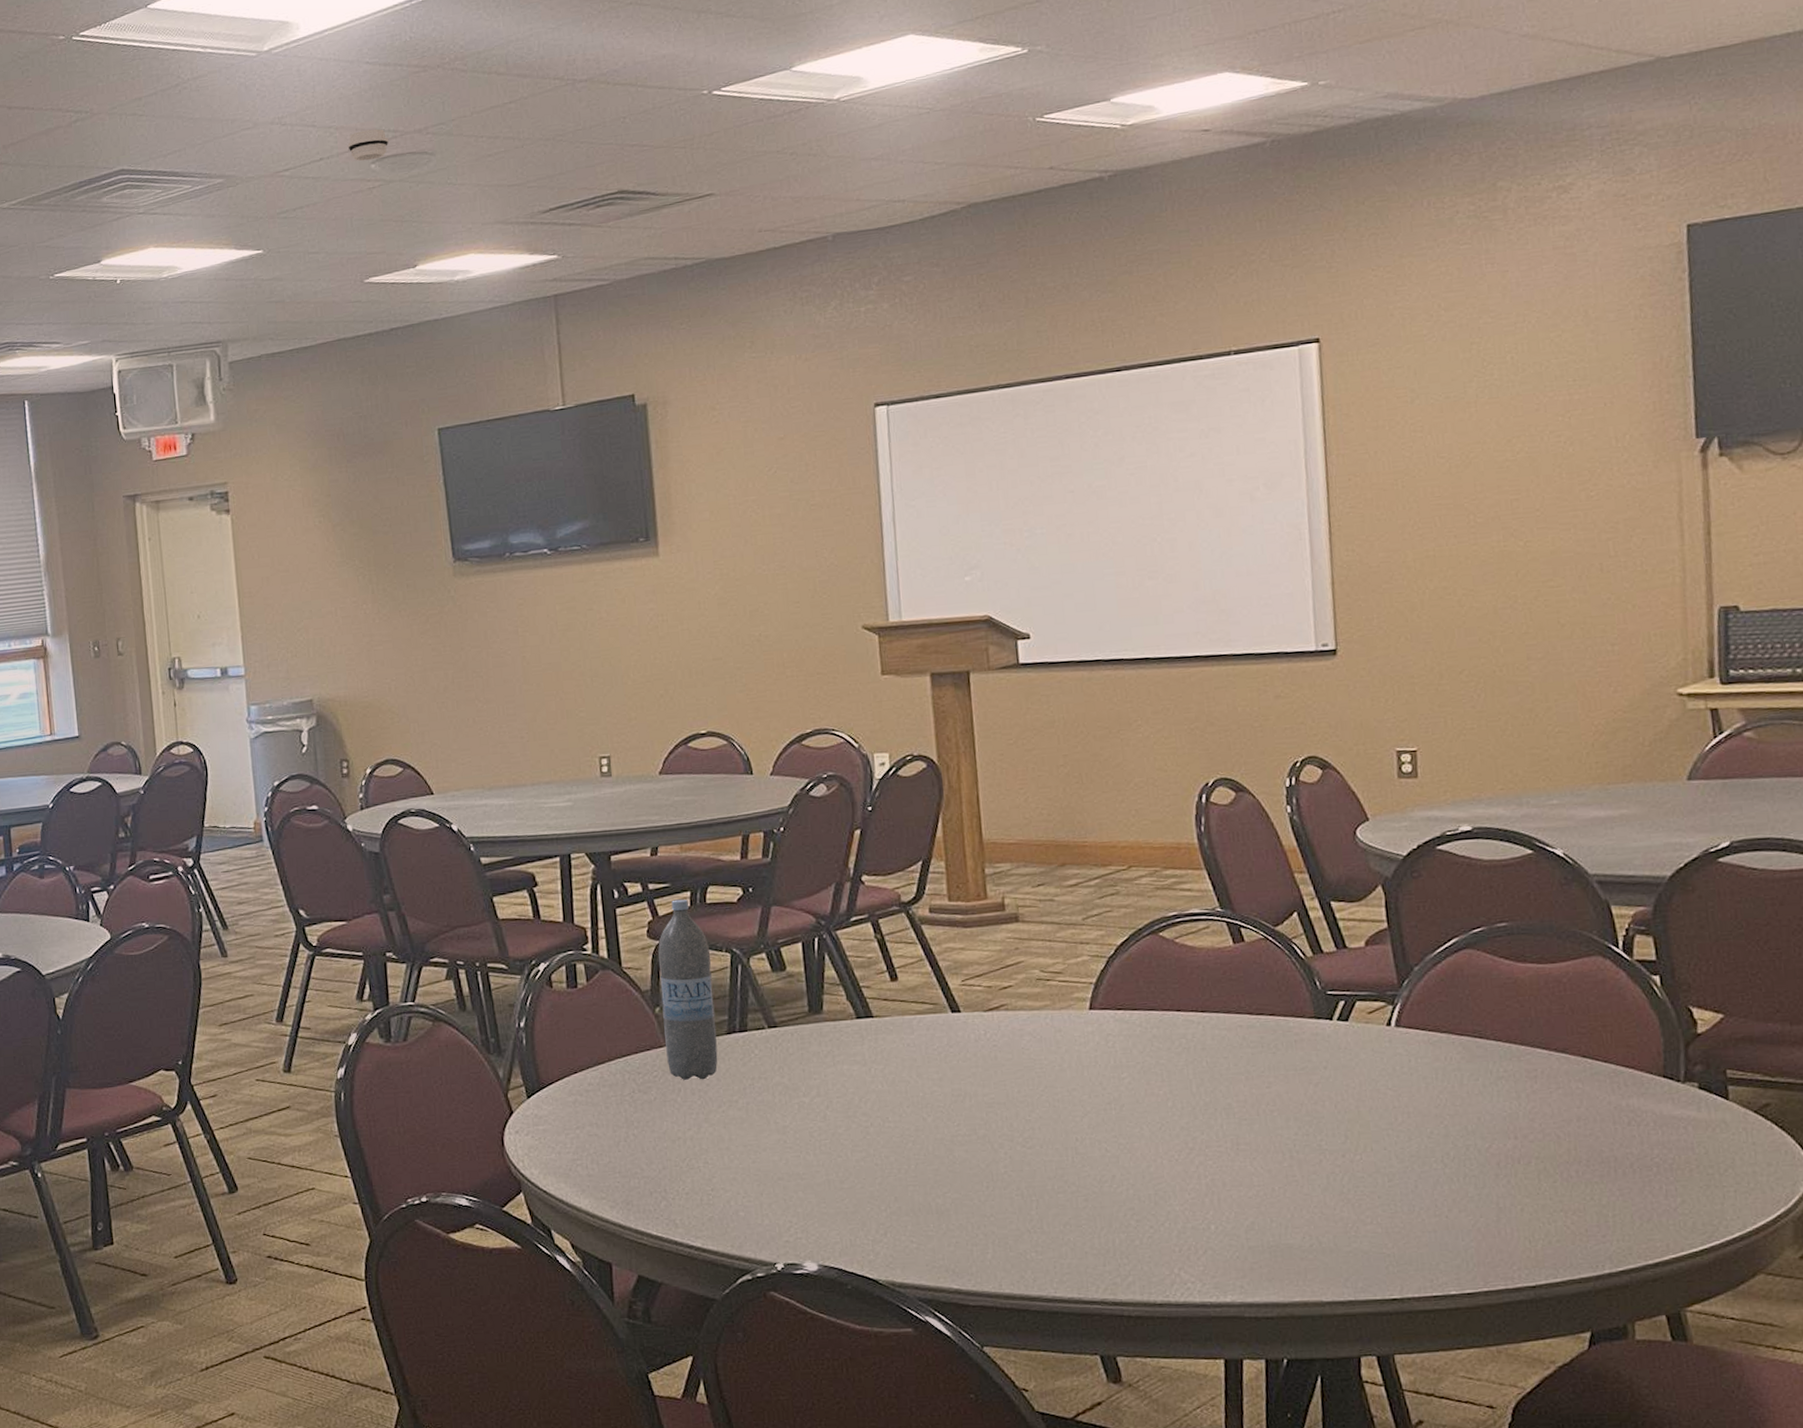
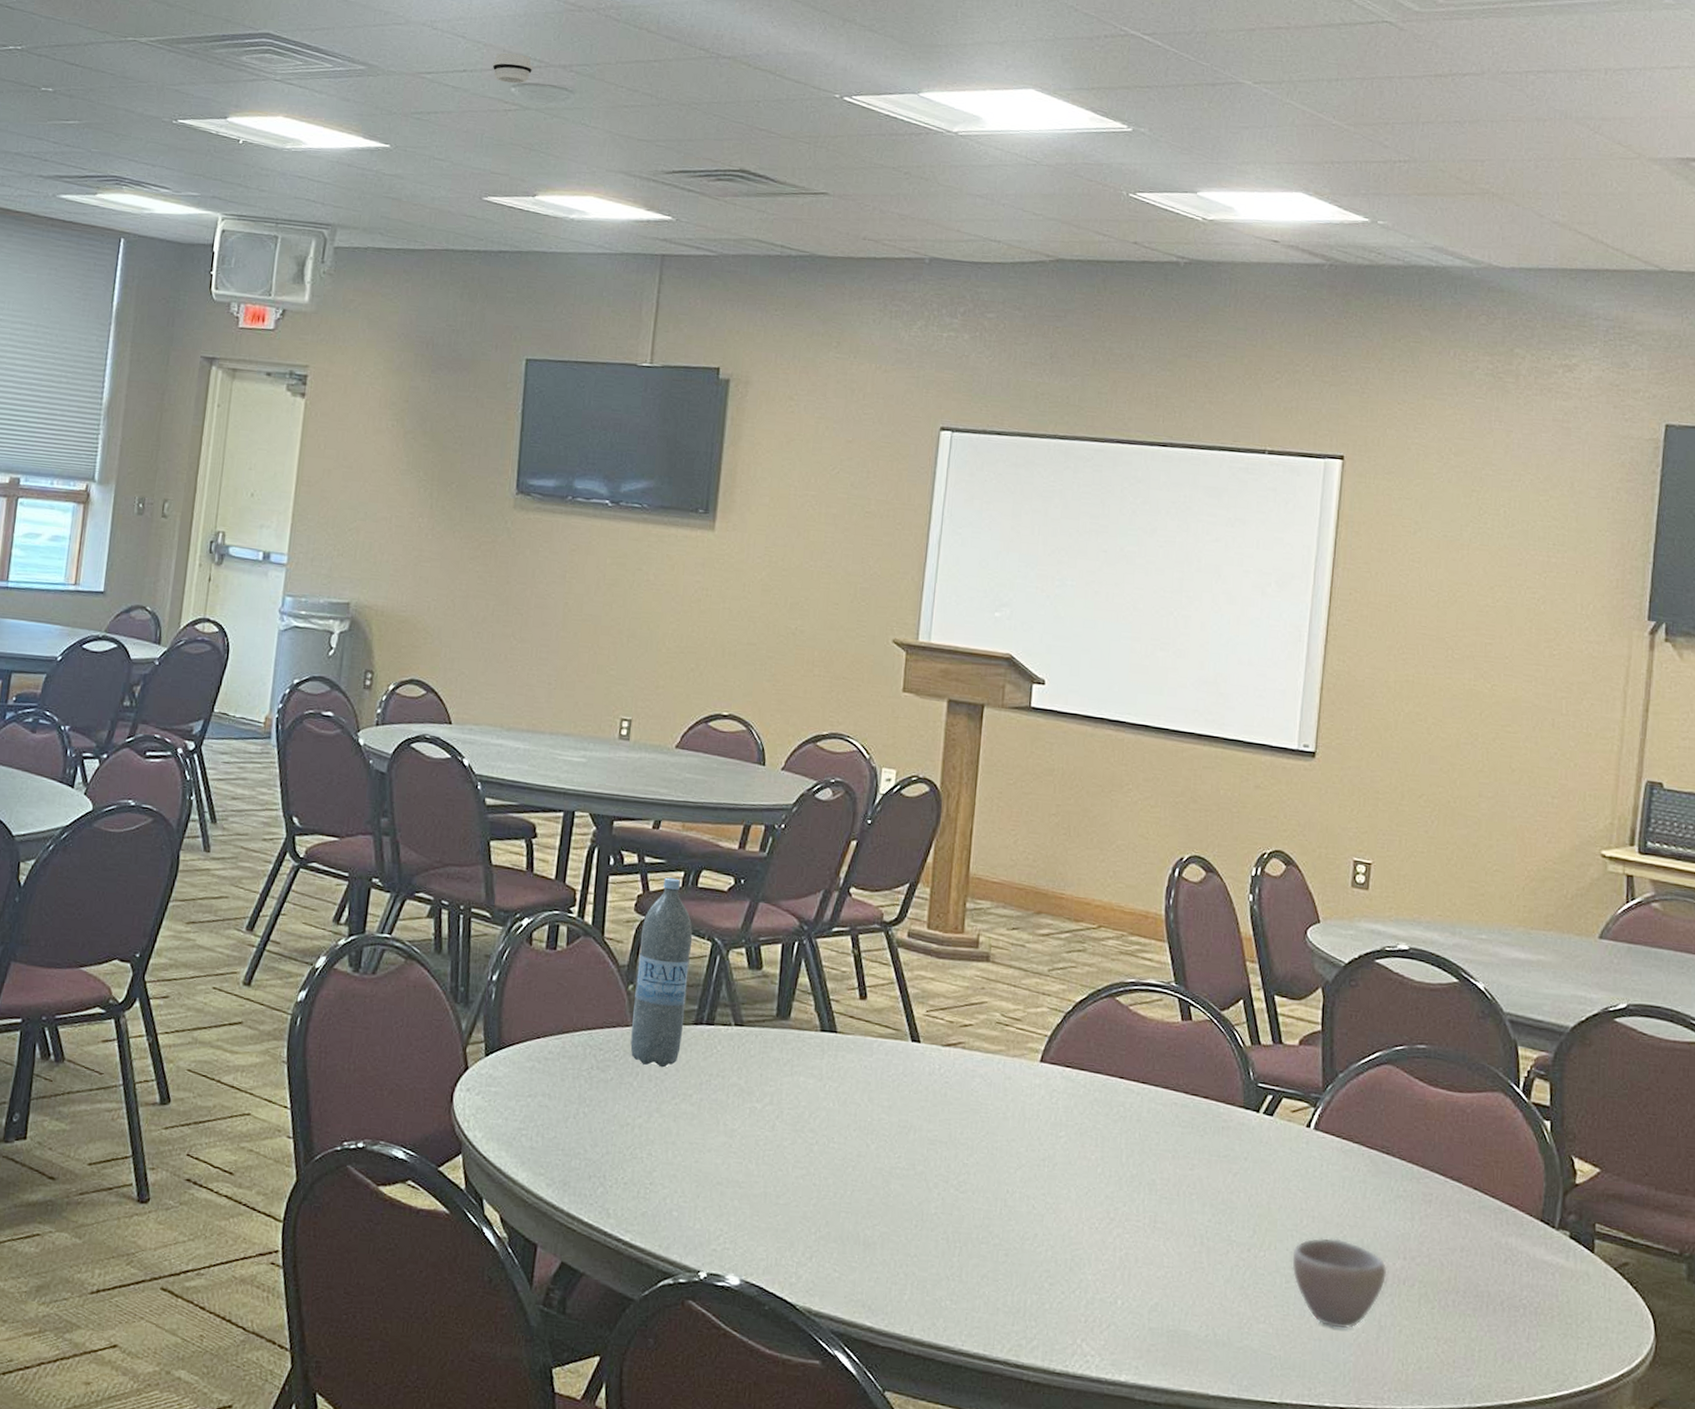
cup: none [1391,1129,1499,1217] -> present [1292,1238,1387,1329]

